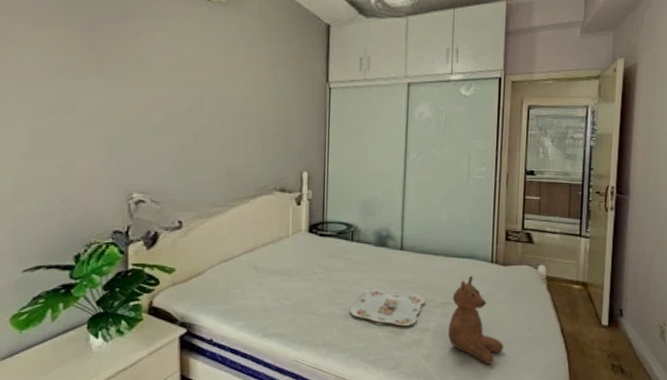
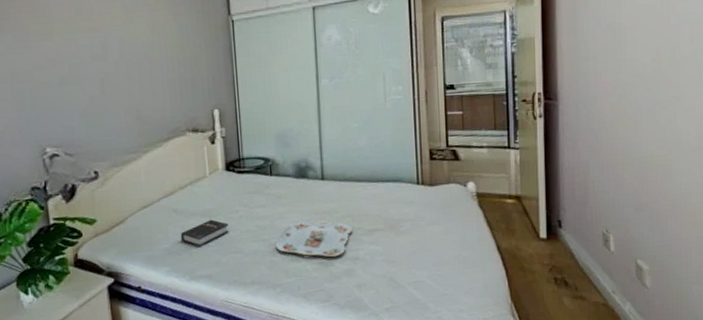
hardback book: none [257,279,306,305] -> present [180,219,229,248]
teddy bear: present [448,275,503,365] -> none [379,199,438,289]

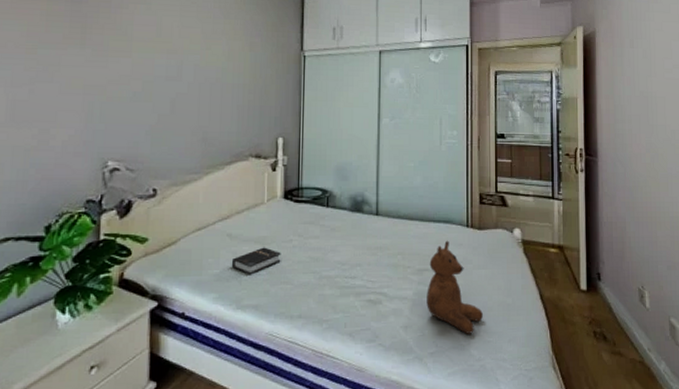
serving tray: present [275,220,353,258] -> none [325,255,403,295]
teddy bear: none [379,199,438,289] -> present [427,240,483,334]

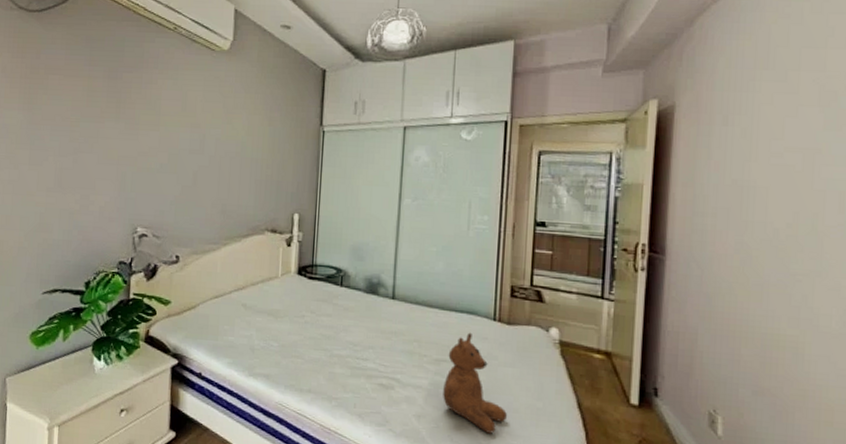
hardback book: present [231,247,281,275] -> none [245,320,293,346]

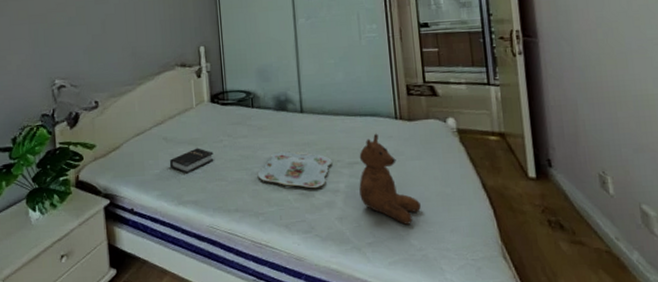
hardback book: none [245,320,293,346] -> present [169,148,214,174]
serving tray: none [336,336,419,381] -> present [257,151,332,189]

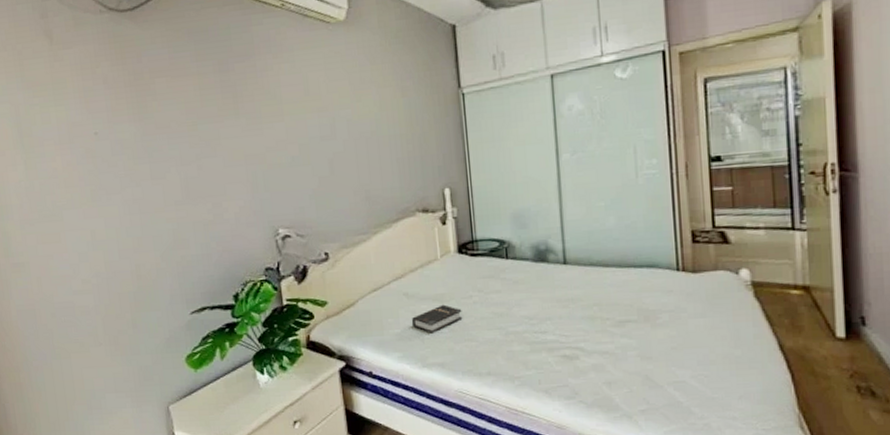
serving tray: present [257,151,332,189] -> none [512,308,600,350]
teddy bear: present [359,133,421,225] -> none [631,287,704,390]

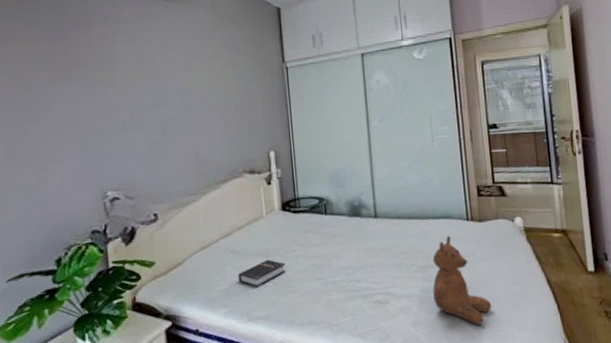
teddy bear: none [631,287,704,390] -> present [432,235,491,325]

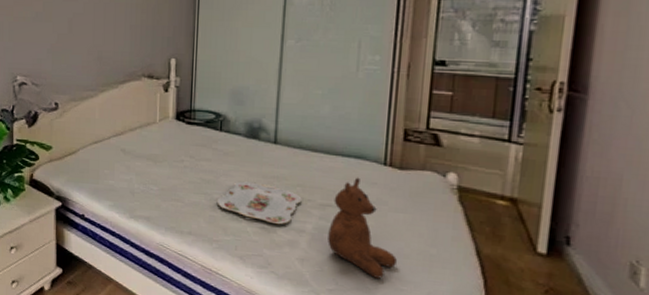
hardback book: present [237,259,286,288] -> none [125,164,173,189]
serving tray: none [331,258,407,295] -> present [216,181,302,225]

